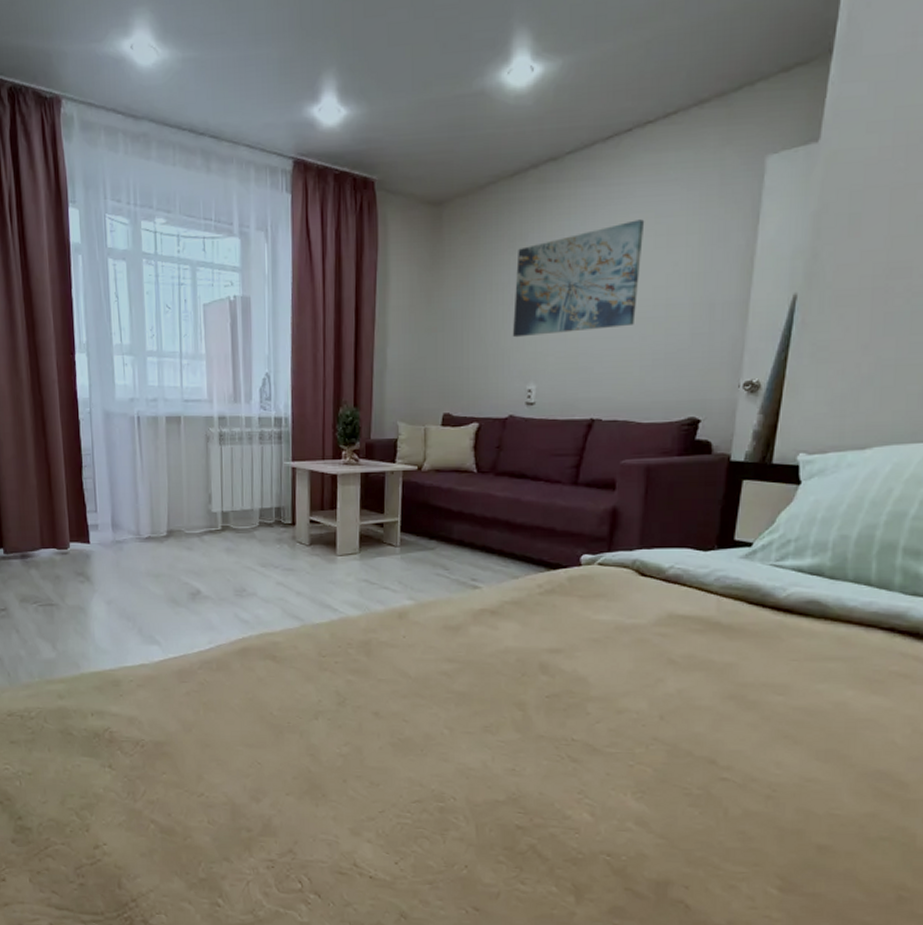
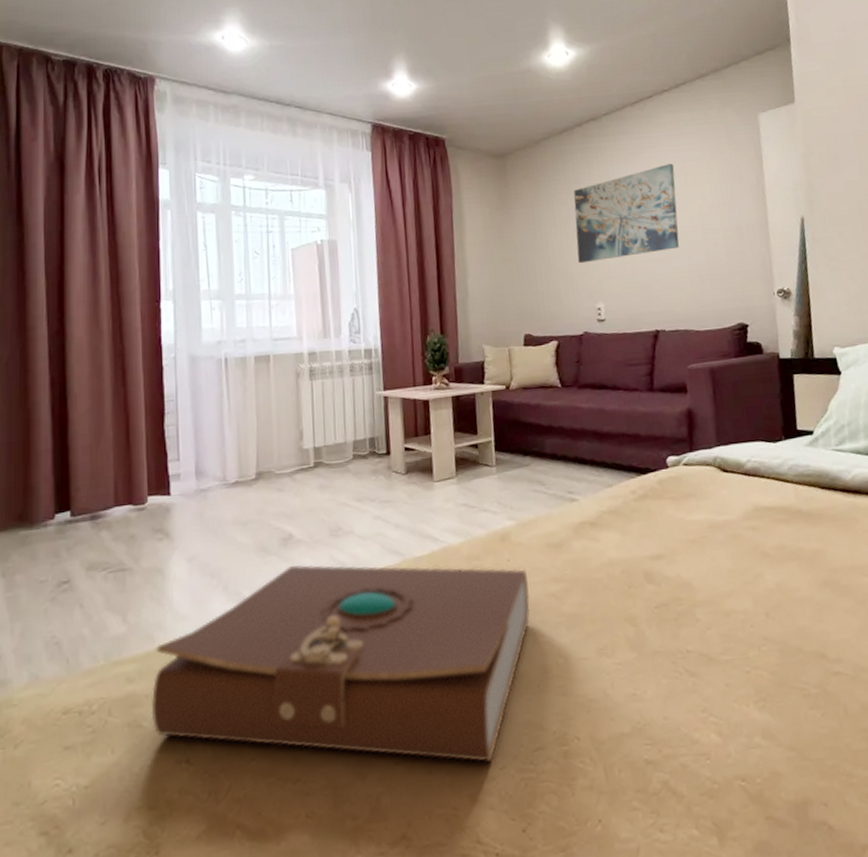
book: none [79,618,421,805] -> present [151,565,531,762]

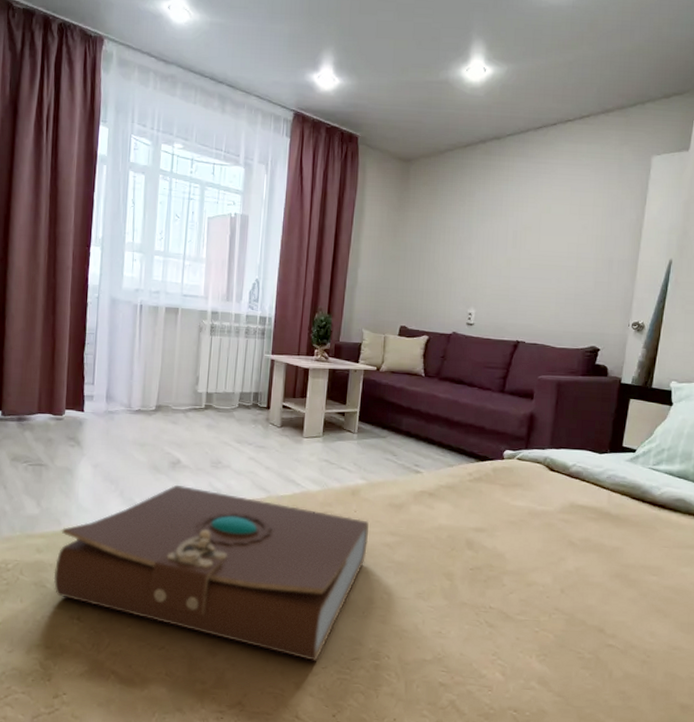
wall art: present [573,163,679,264] -> none [459,191,564,271]

